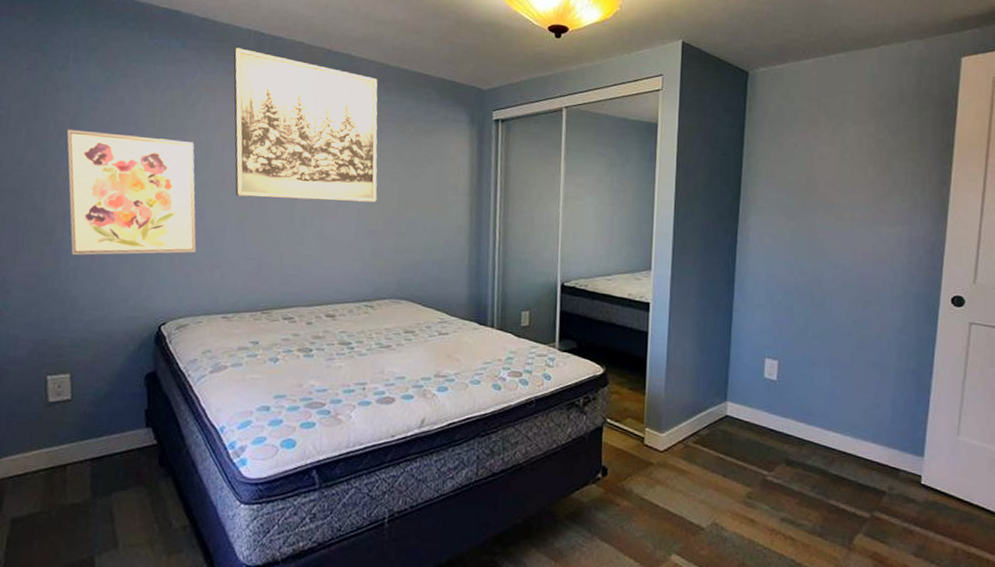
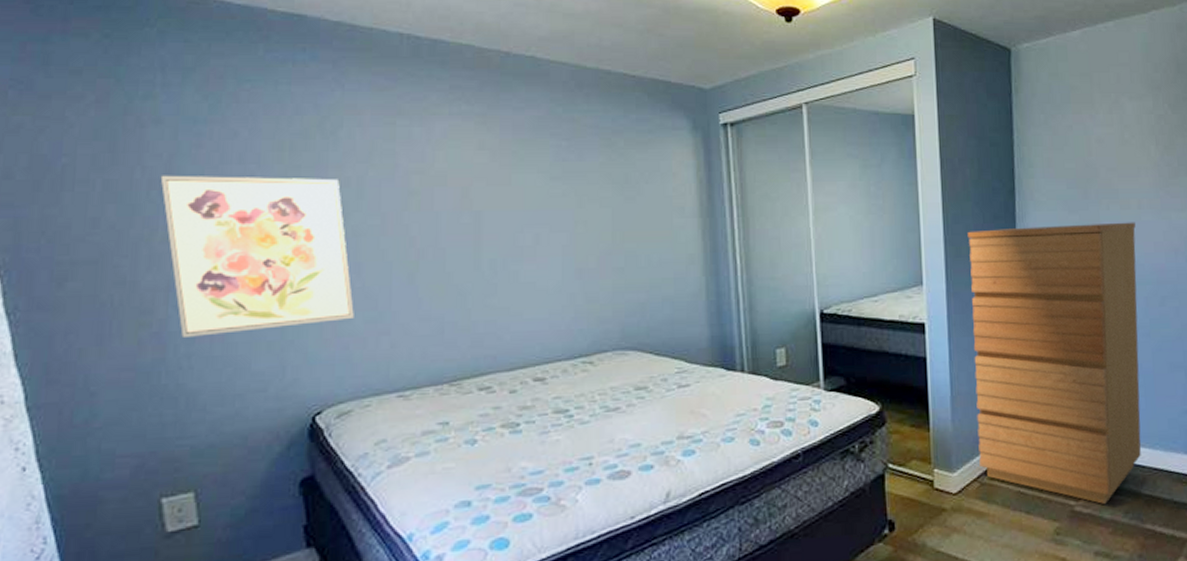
wall art: present [233,47,378,203] -> none [382,56,585,242]
dresser: none [686,227,847,477] -> present [967,222,1141,504]

